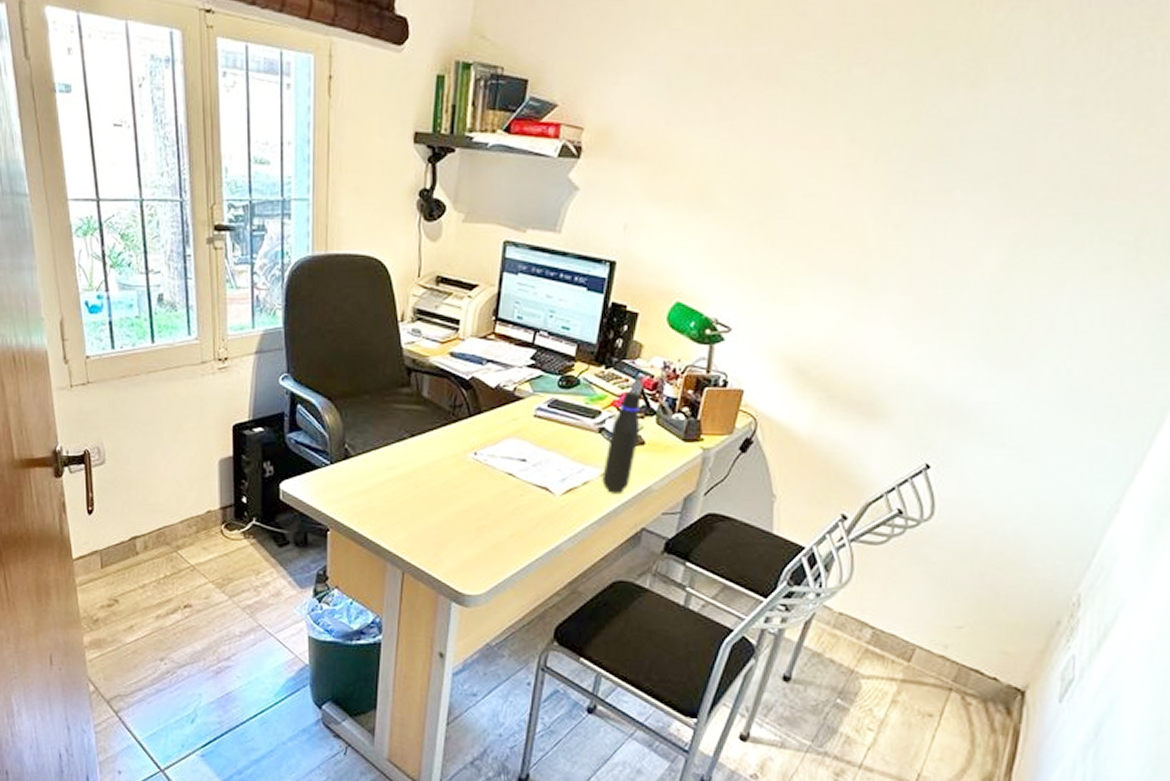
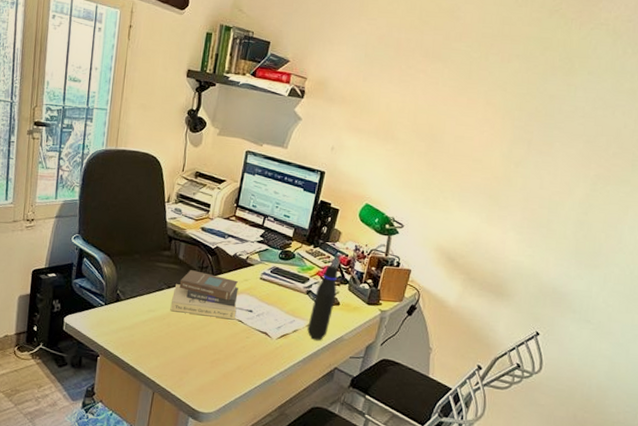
books: none [416,411,505,473] -> present [170,270,239,320]

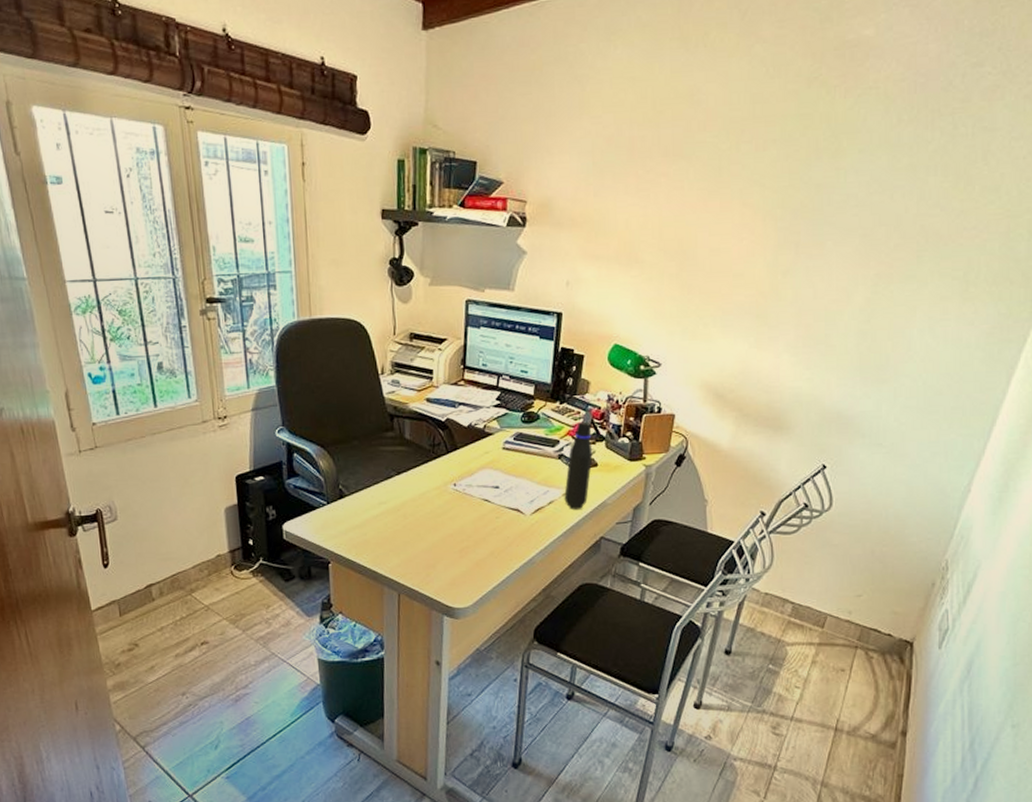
books: present [170,270,239,320] -> none [403,449,481,501]

